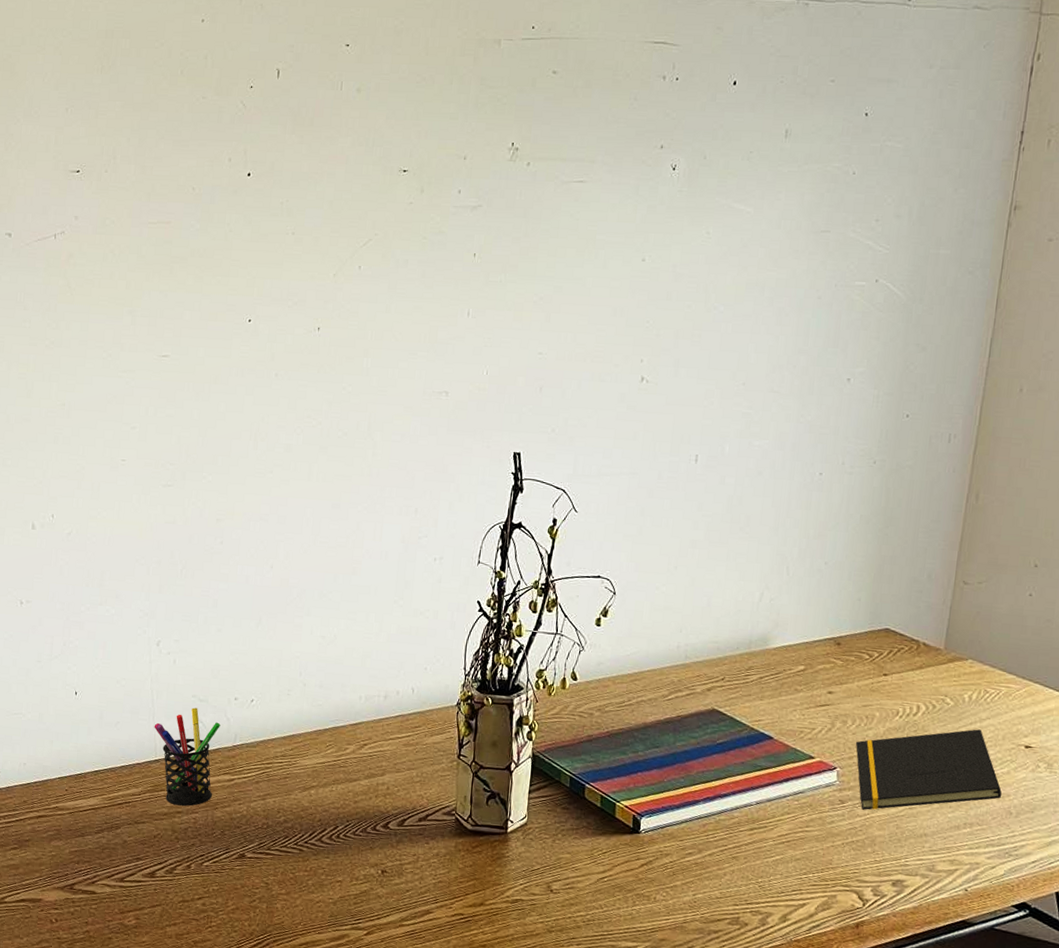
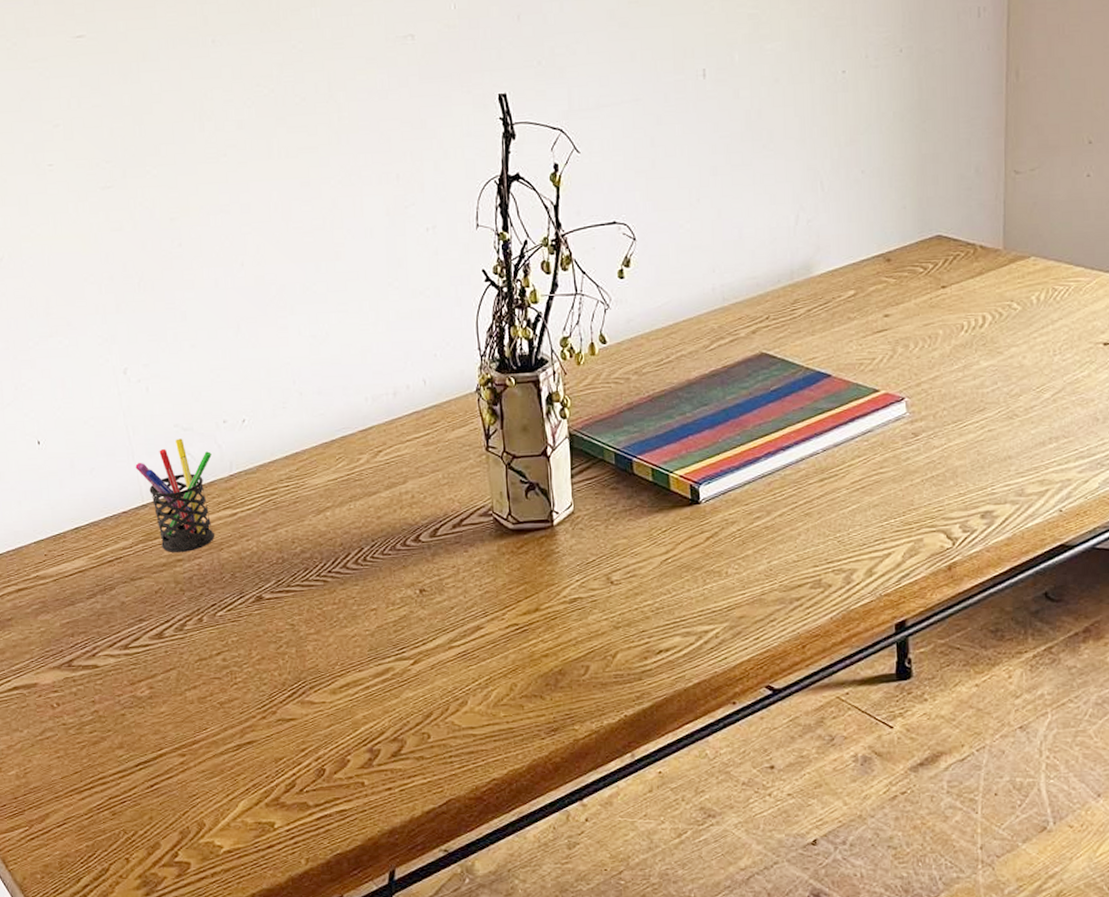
notepad: present [855,729,1002,810] -> none [921,332,1085,440]

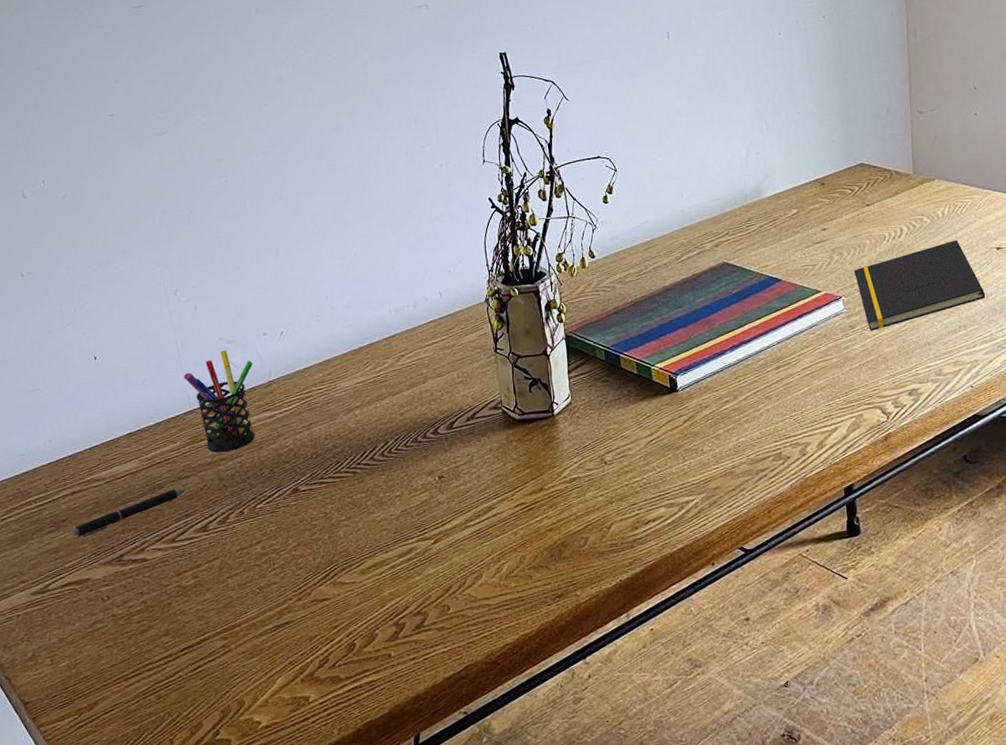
pen: none [17,591,140,639] -> present [72,488,187,537]
notepad: none [921,332,1085,440] -> present [853,240,985,331]

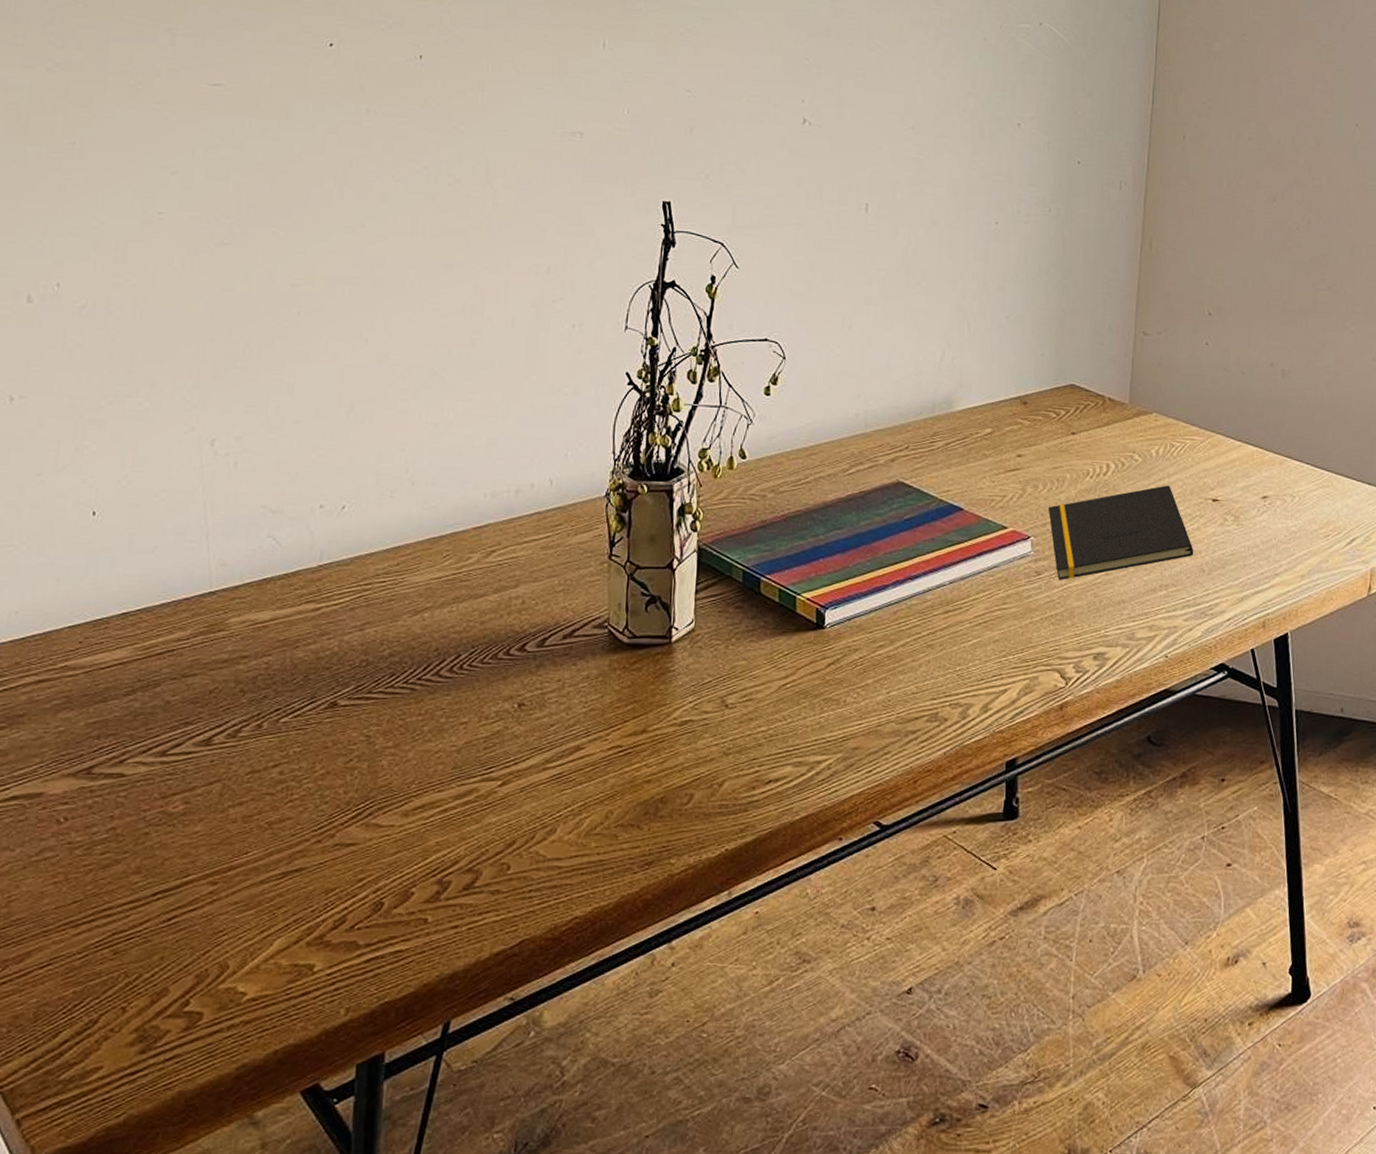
pen: present [72,488,187,537] -> none [28,689,191,740]
pen holder: present [183,350,255,453] -> none [208,521,301,649]

